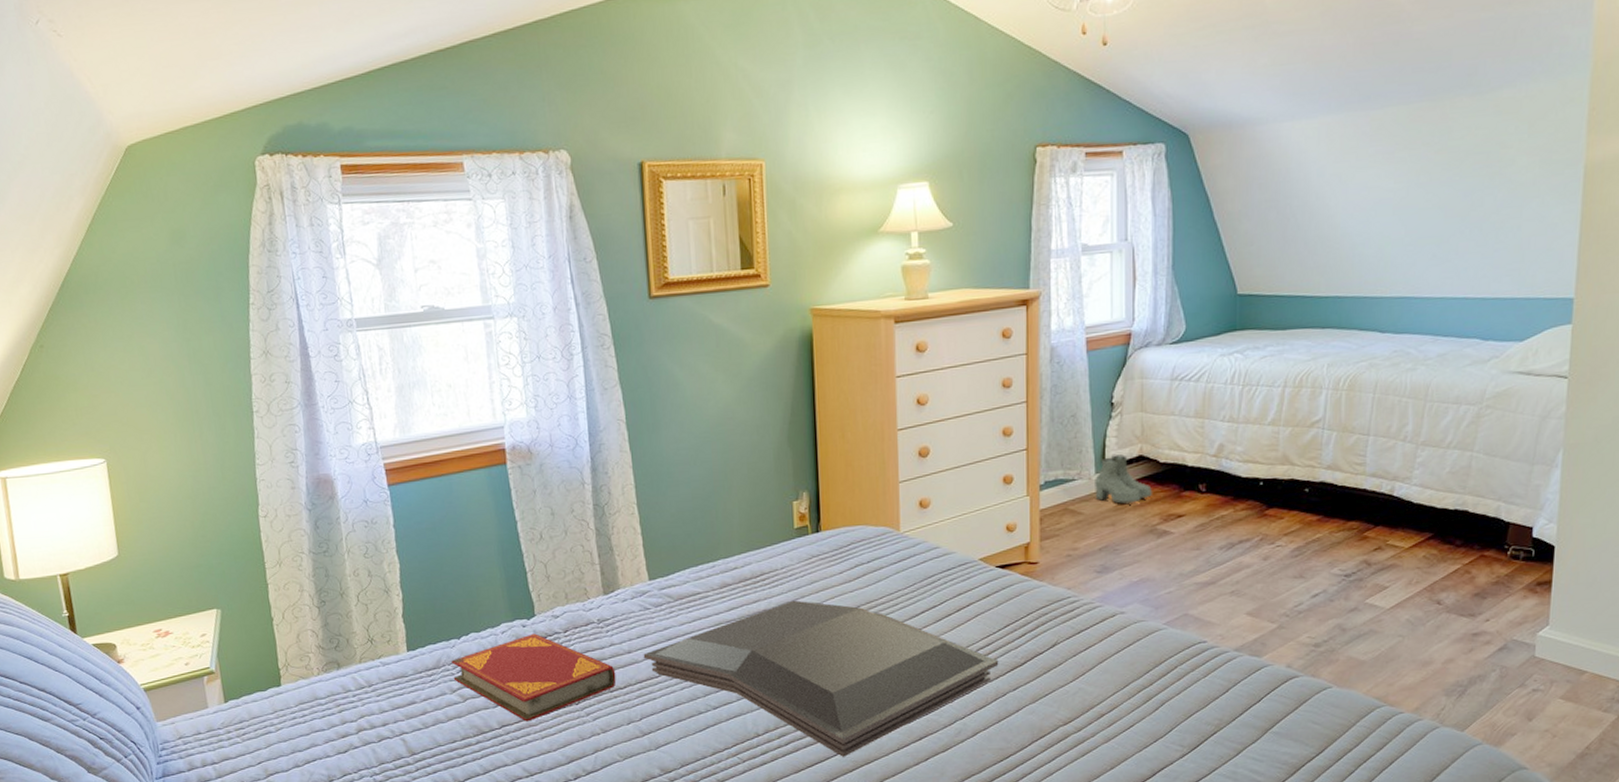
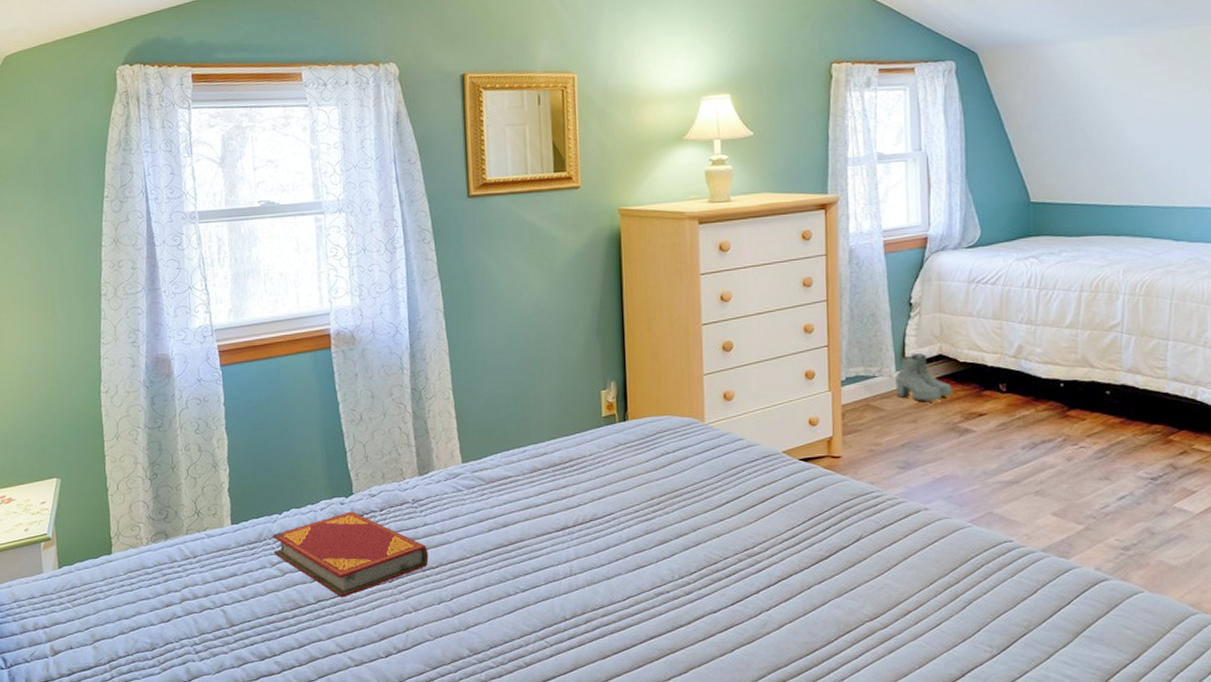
serving tray: present [643,600,999,757] -> none [455,486,804,645]

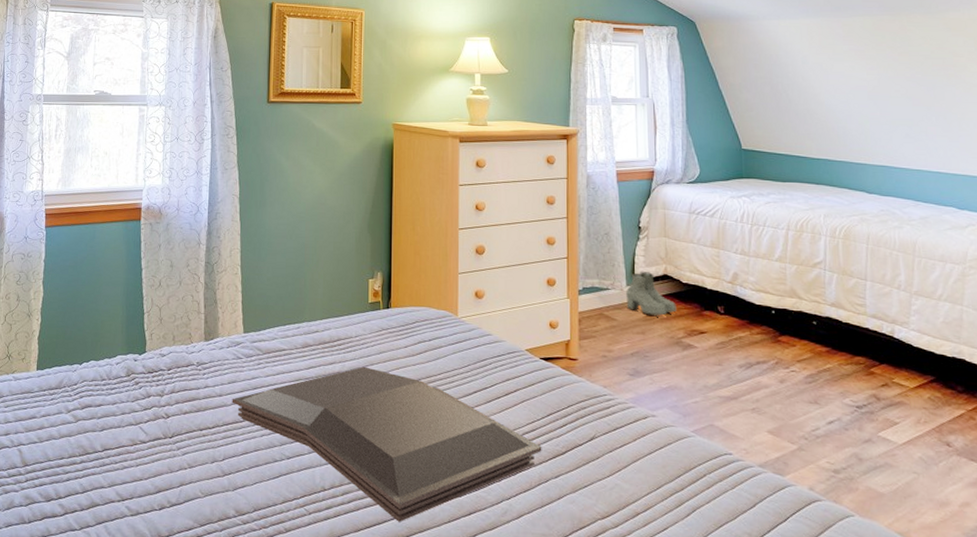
hardback book: present [272,511,429,598] -> none [70,368,207,448]
serving tray: none [455,486,804,645] -> present [232,366,542,522]

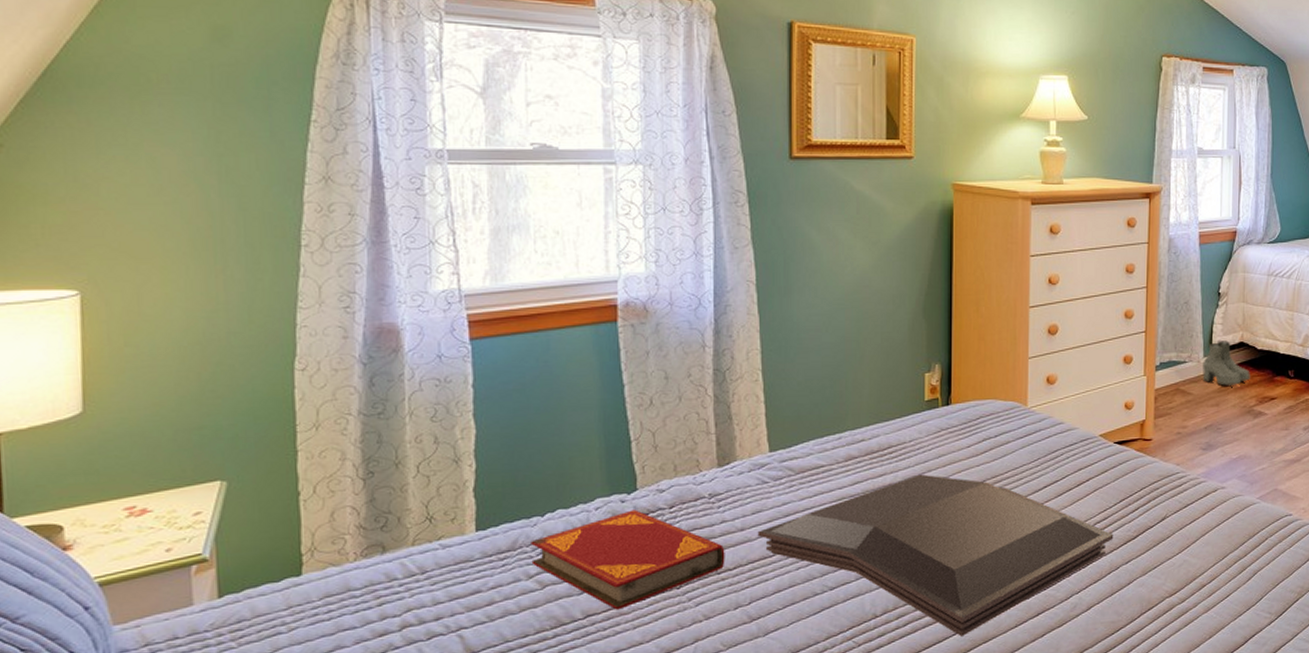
hardback book: none [70,368,207,448] -> present [531,510,725,610]

